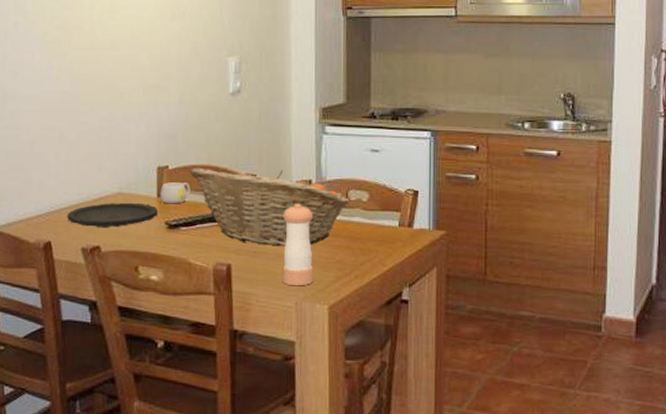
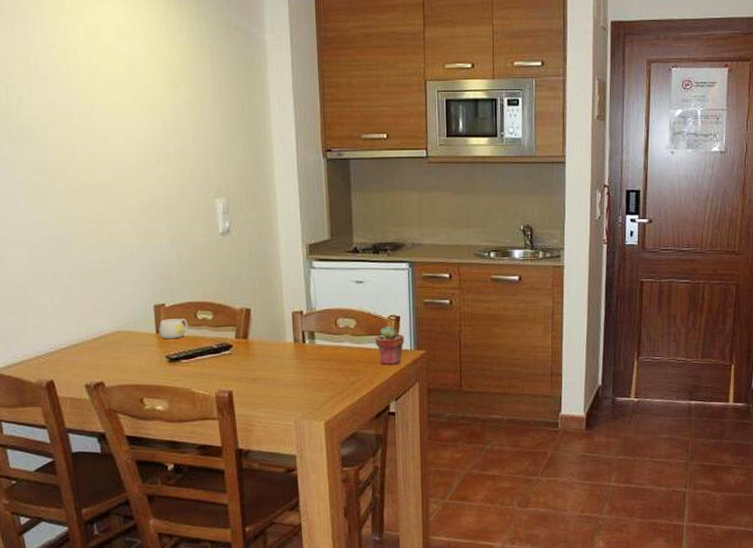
plate: present [67,202,159,227] -> none [67,339,159,365]
fruit basket: present [190,167,350,247] -> none [186,303,339,373]
pepper shaker: present [282,204,313,286] -> none [278,333,309,407]
potted succulent: none [389,201,422,246] -> present [375,326,405,365]

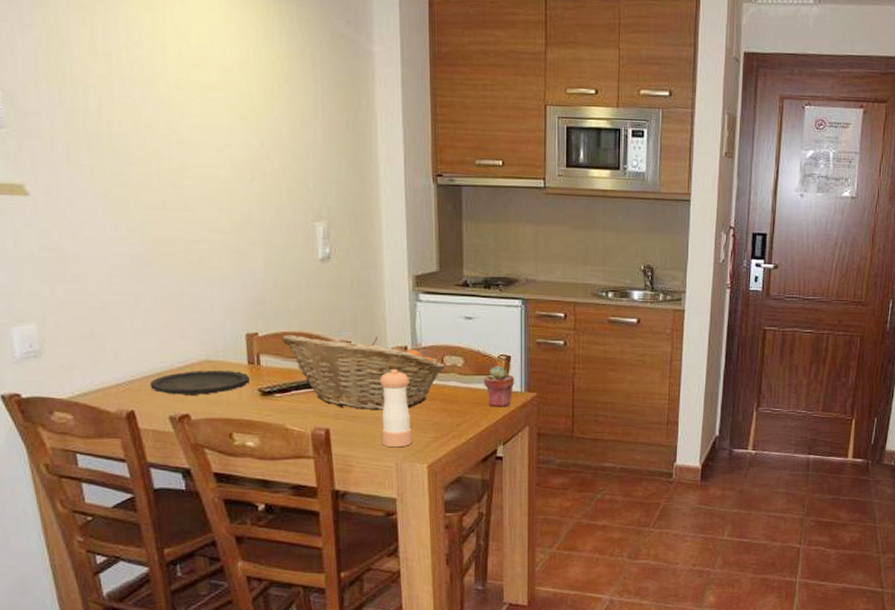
plate: none [67,339,159,365] -> present [150,370,251,395]
mug: present [159,319,188,339] -> none [251,349,283,371]
fruit basket: none [186,303,339,373] -> present [281,334,446,411]
pepper shaker: none [278,333,309,407] -> present [380,370,412,448]

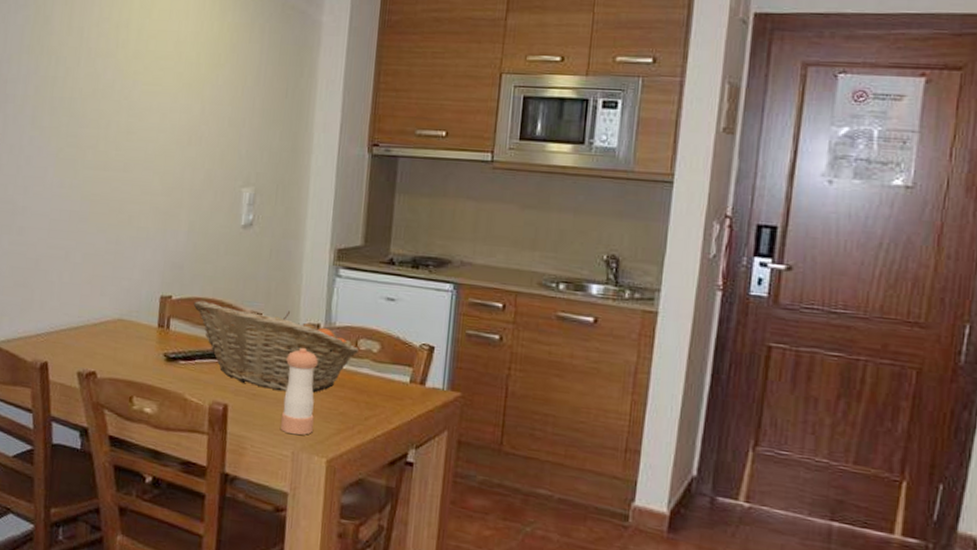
plate: present [150,370,251,395] -> none [65,328,158,355]
potted succulent: present [484,366,515,407] -> none [400,356,437,405]

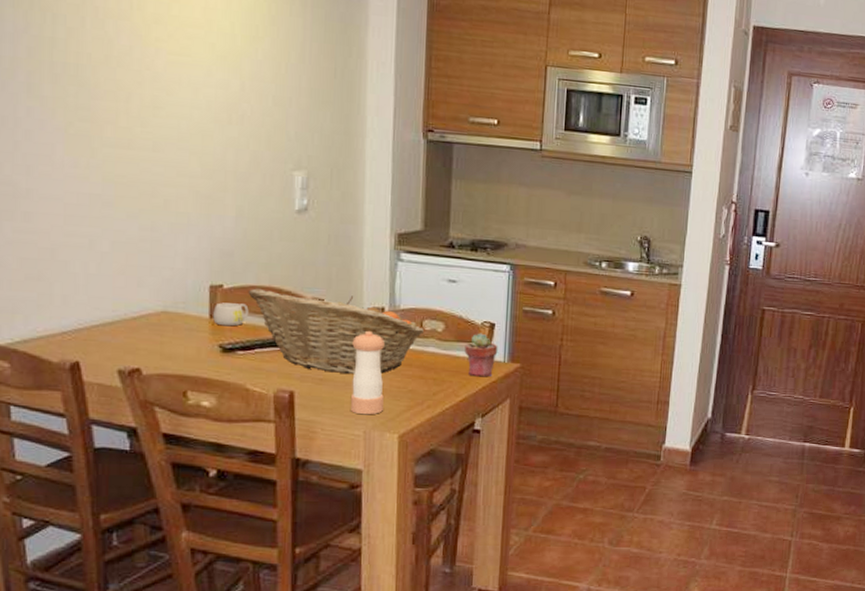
mug: none [161,313,193,337] -> present [213,302,249,327]
potted succulent: none [400,356,437,405] -> present [464,333,498,377]

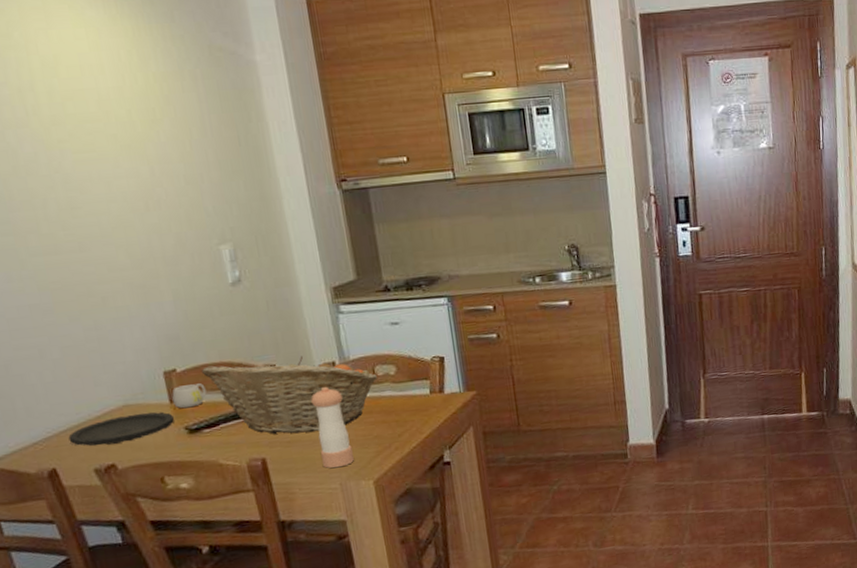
plate: none [99,322,211,349] -> present [68,411,175,446]
potted succulent: present [464,333,498,377] -> none [419,368,452,412]

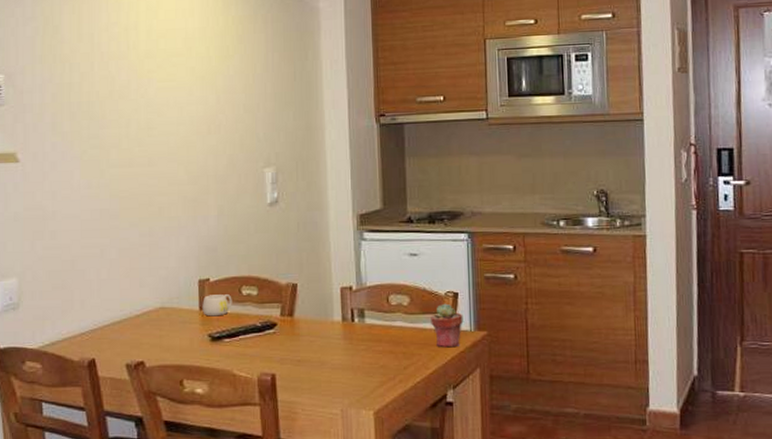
plate: present [68,411,175,446] -> none [110,316,201,343]
fruit basket: present [201,356,378,434] -> none [231,278,391,354]
pepper shaker: present [311,387,354,468] -> none [325,311,357,393]
potted succulent: none [419,368,452,412] -> present [431,303,464,348]

